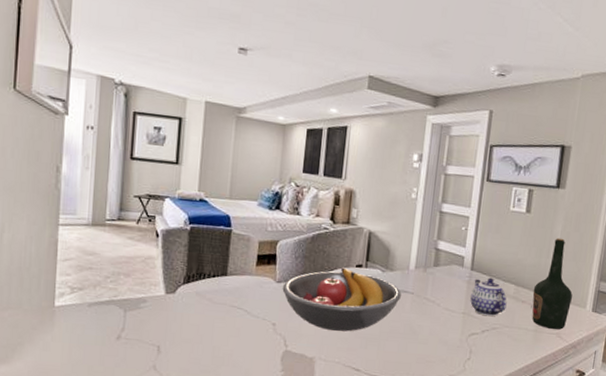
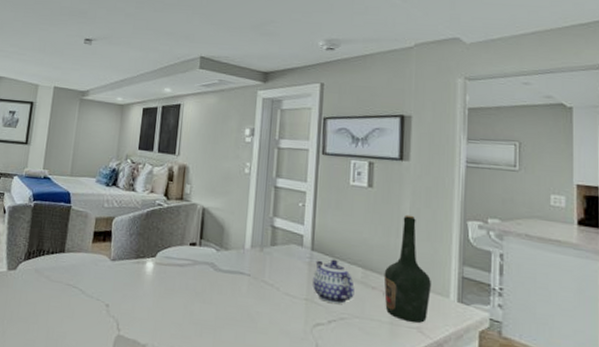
fruit bowl: present [282,267,401,332] -> none [116,245,237,316]

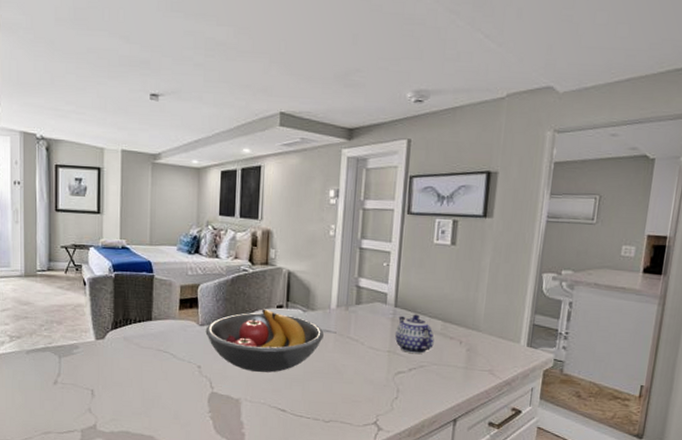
fruit bowl: none [116,245,237,316] -> present [205,309,324,373]
bottle: present [384,214,431,323] -> none [461,270,505,367]

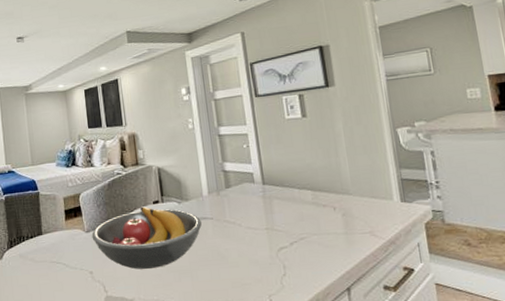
teapot: present [395,314,434,354] -> none [269,188,309,227]

